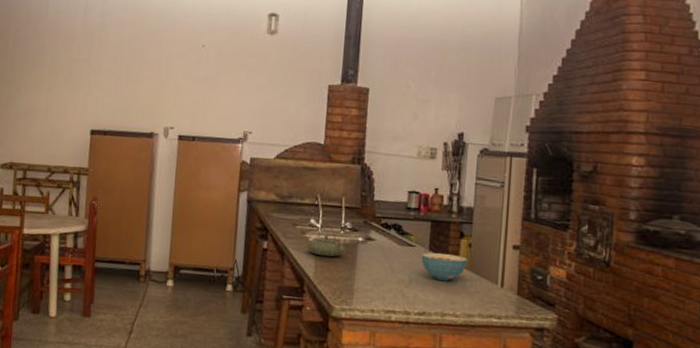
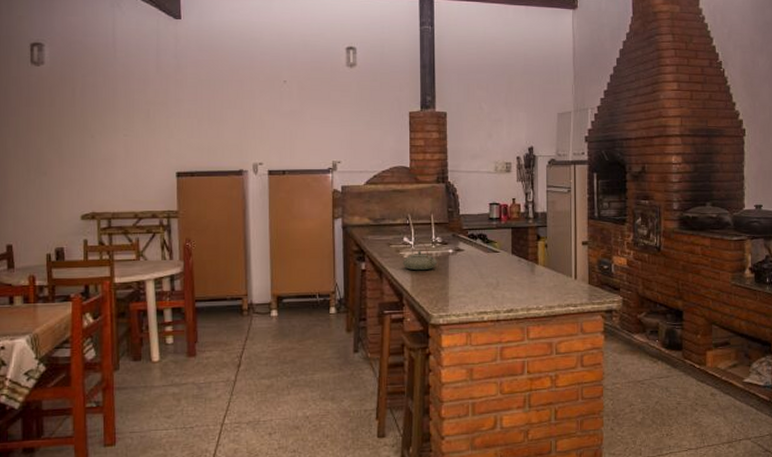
cereal bowl: present [421,252,467,281] -> none [506,256,545,279]

